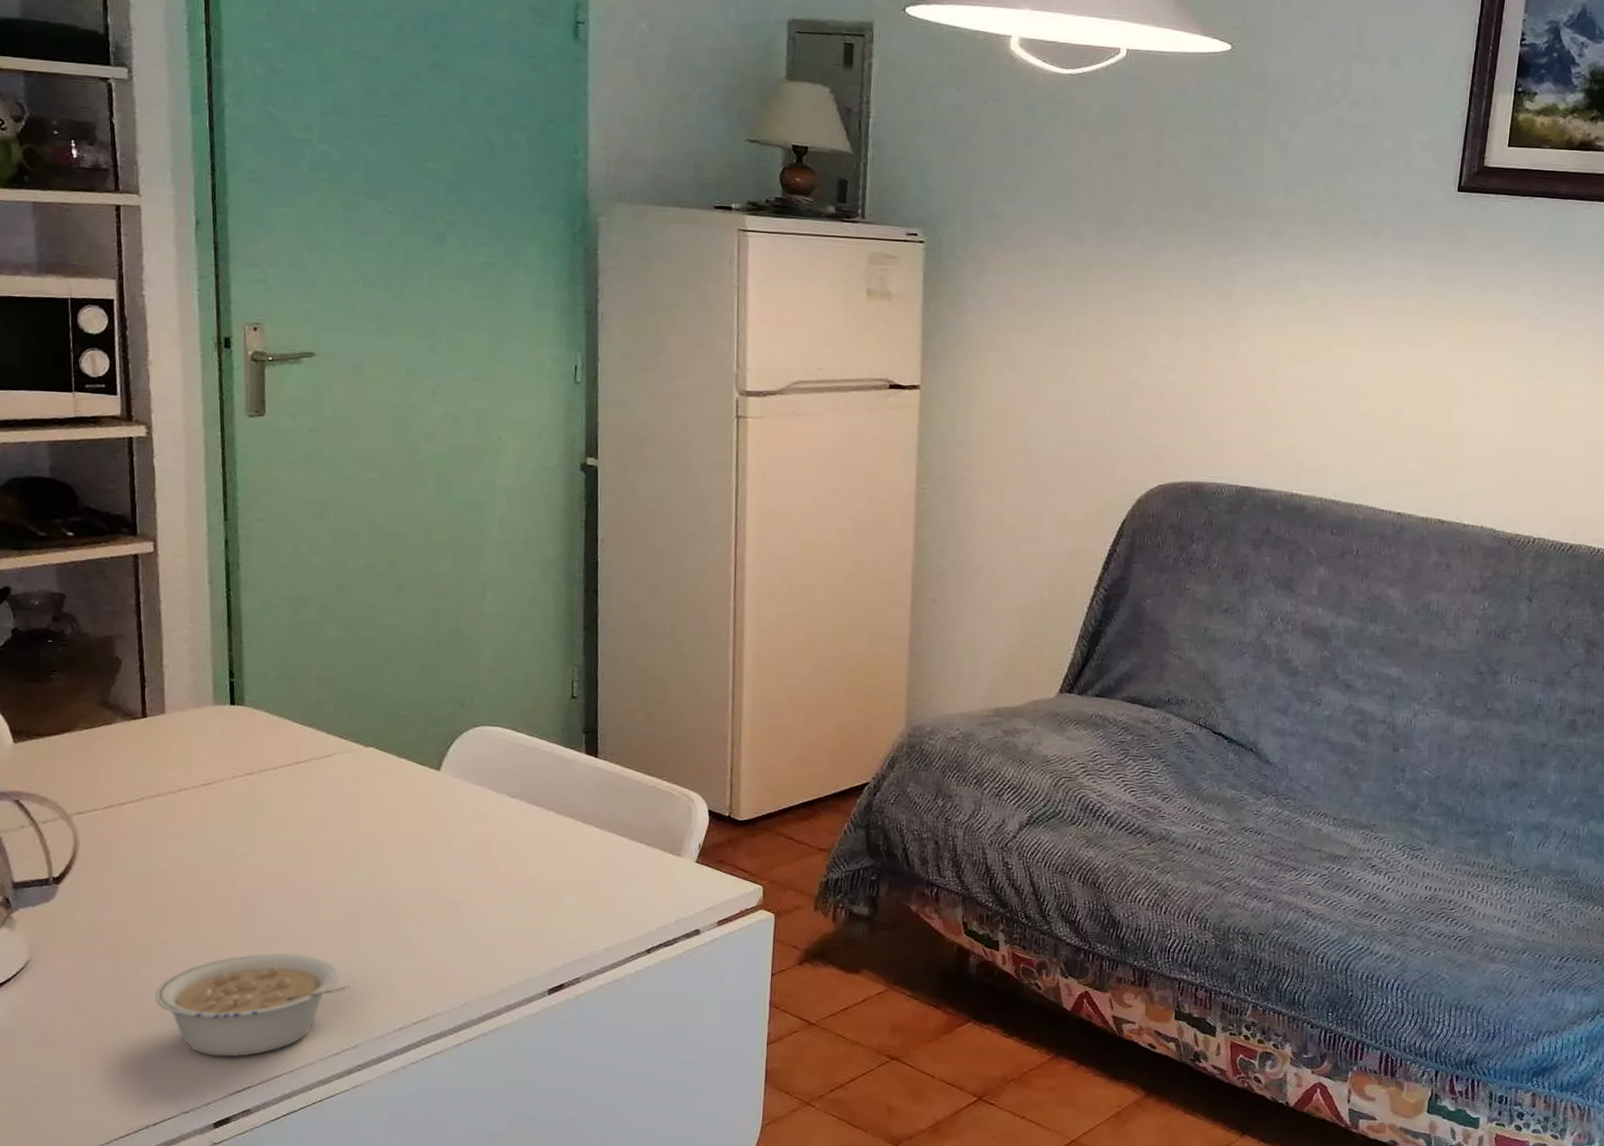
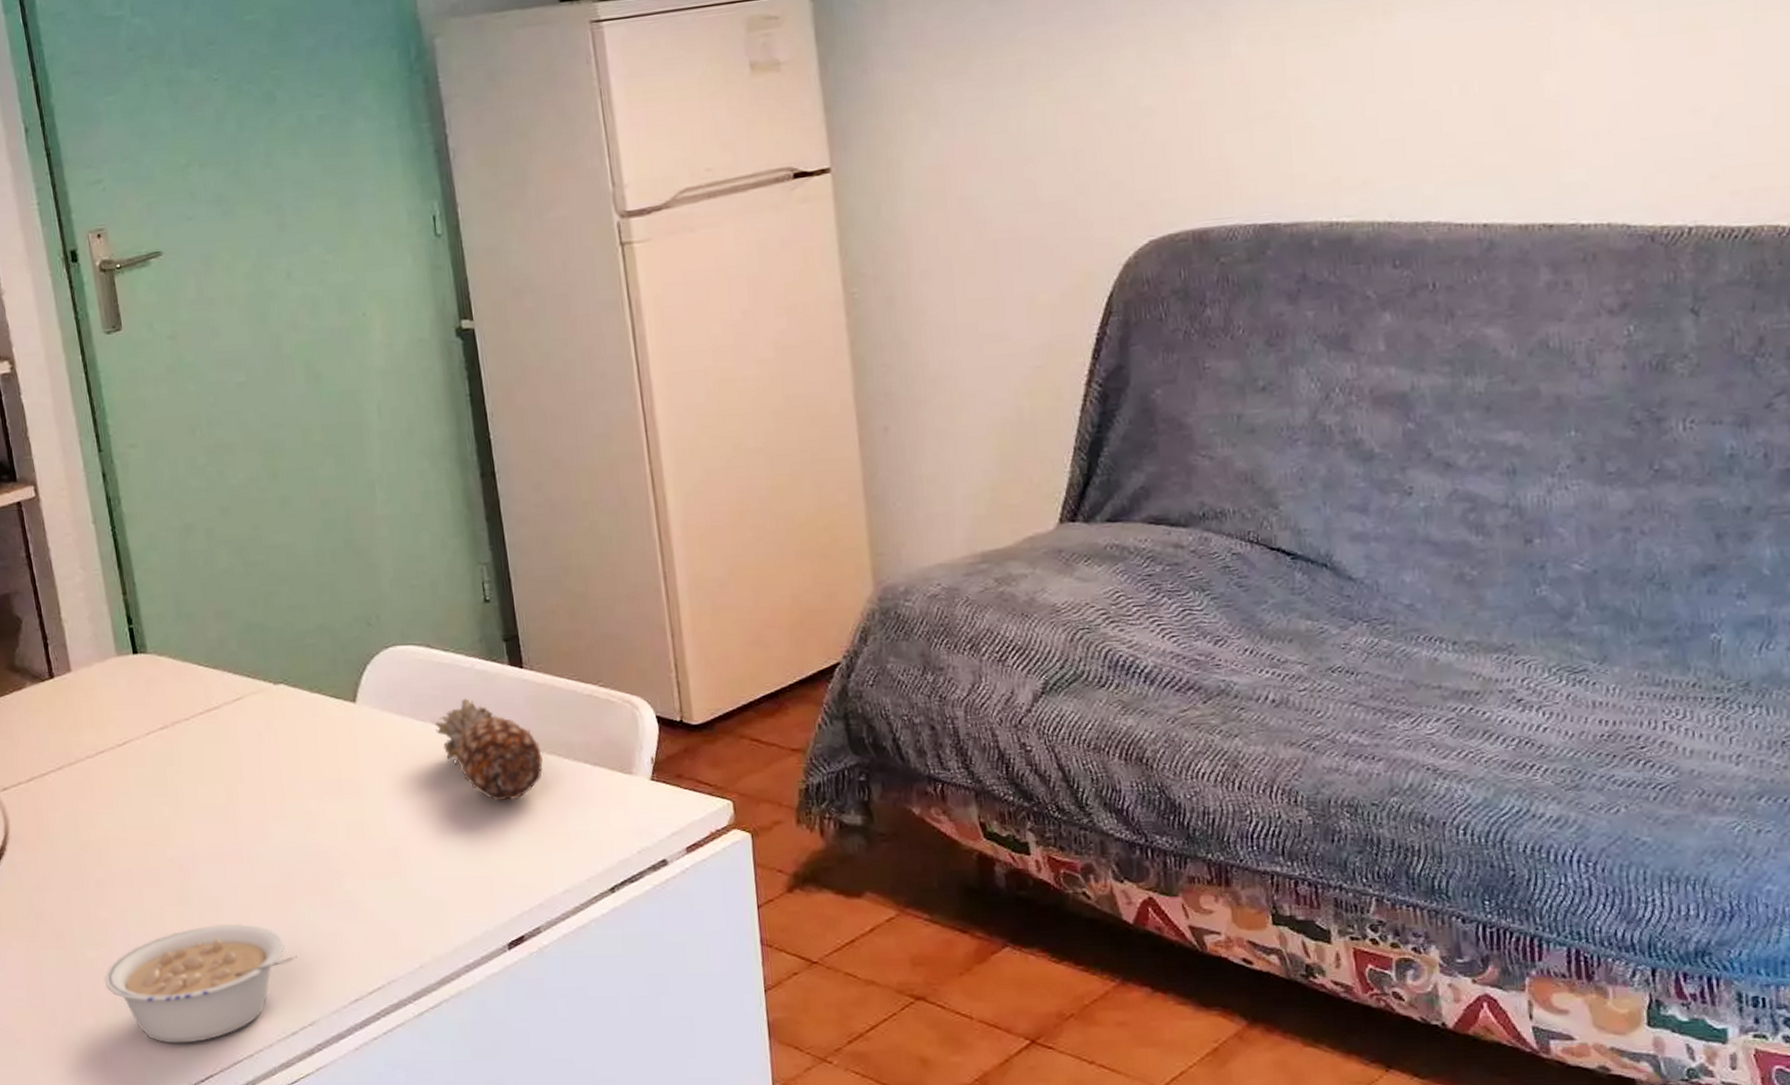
fruit: none [510,777,604,869] -> present [435,698,544,801]

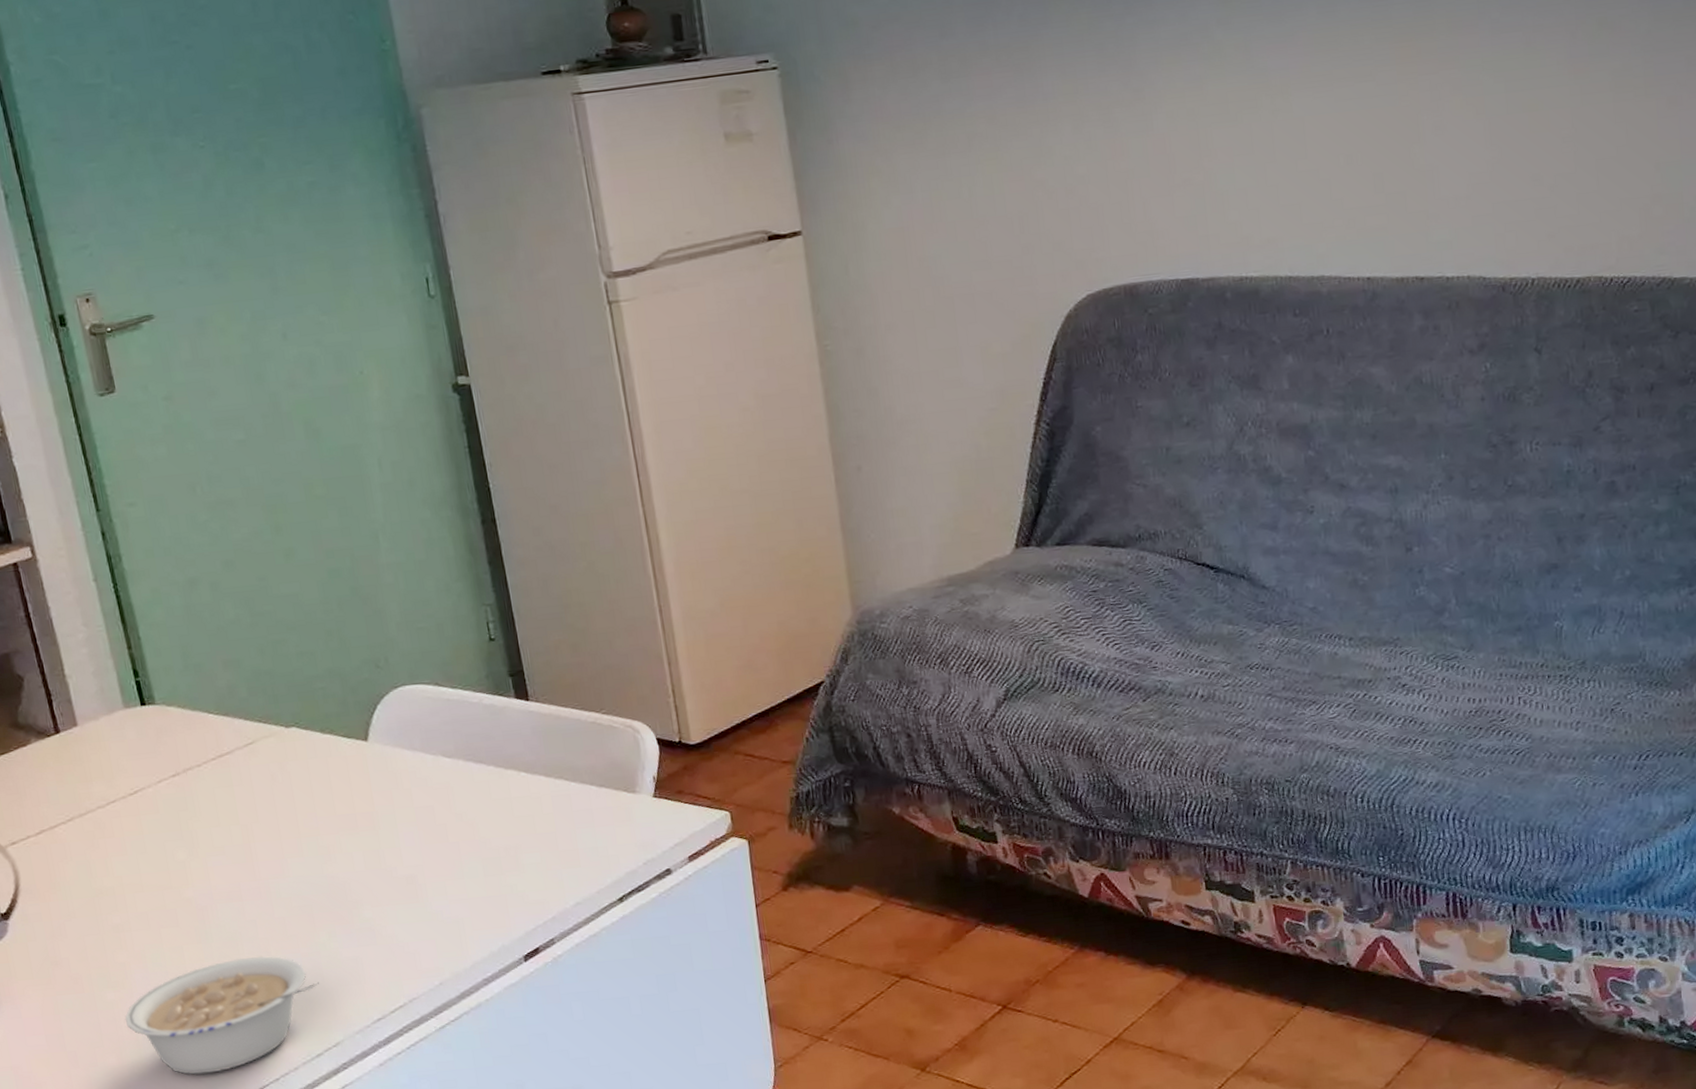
fruit: present [435,698,544,801] -> none [446,731,552,825]

